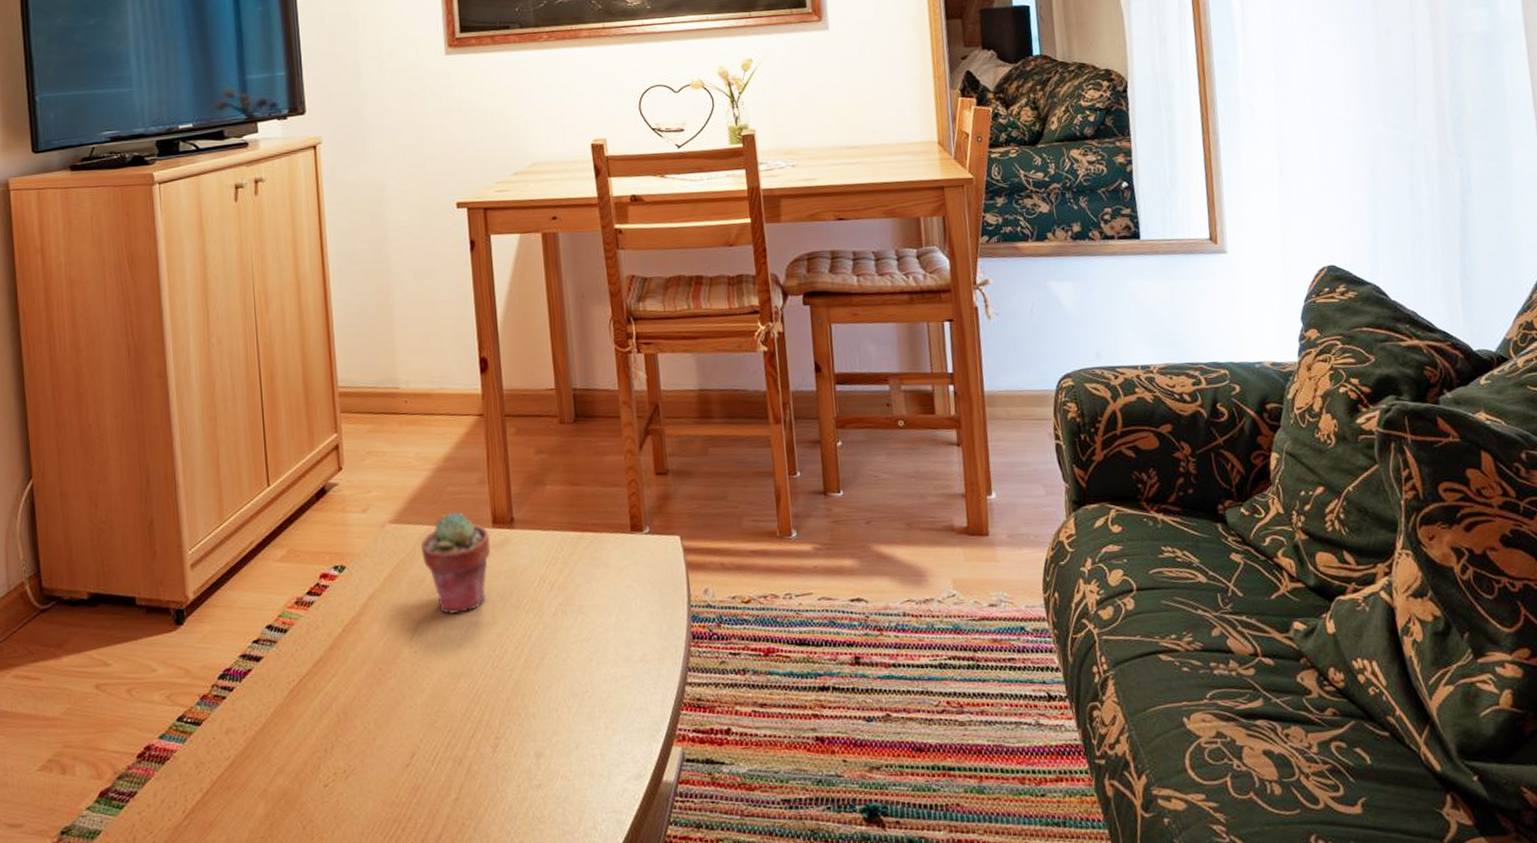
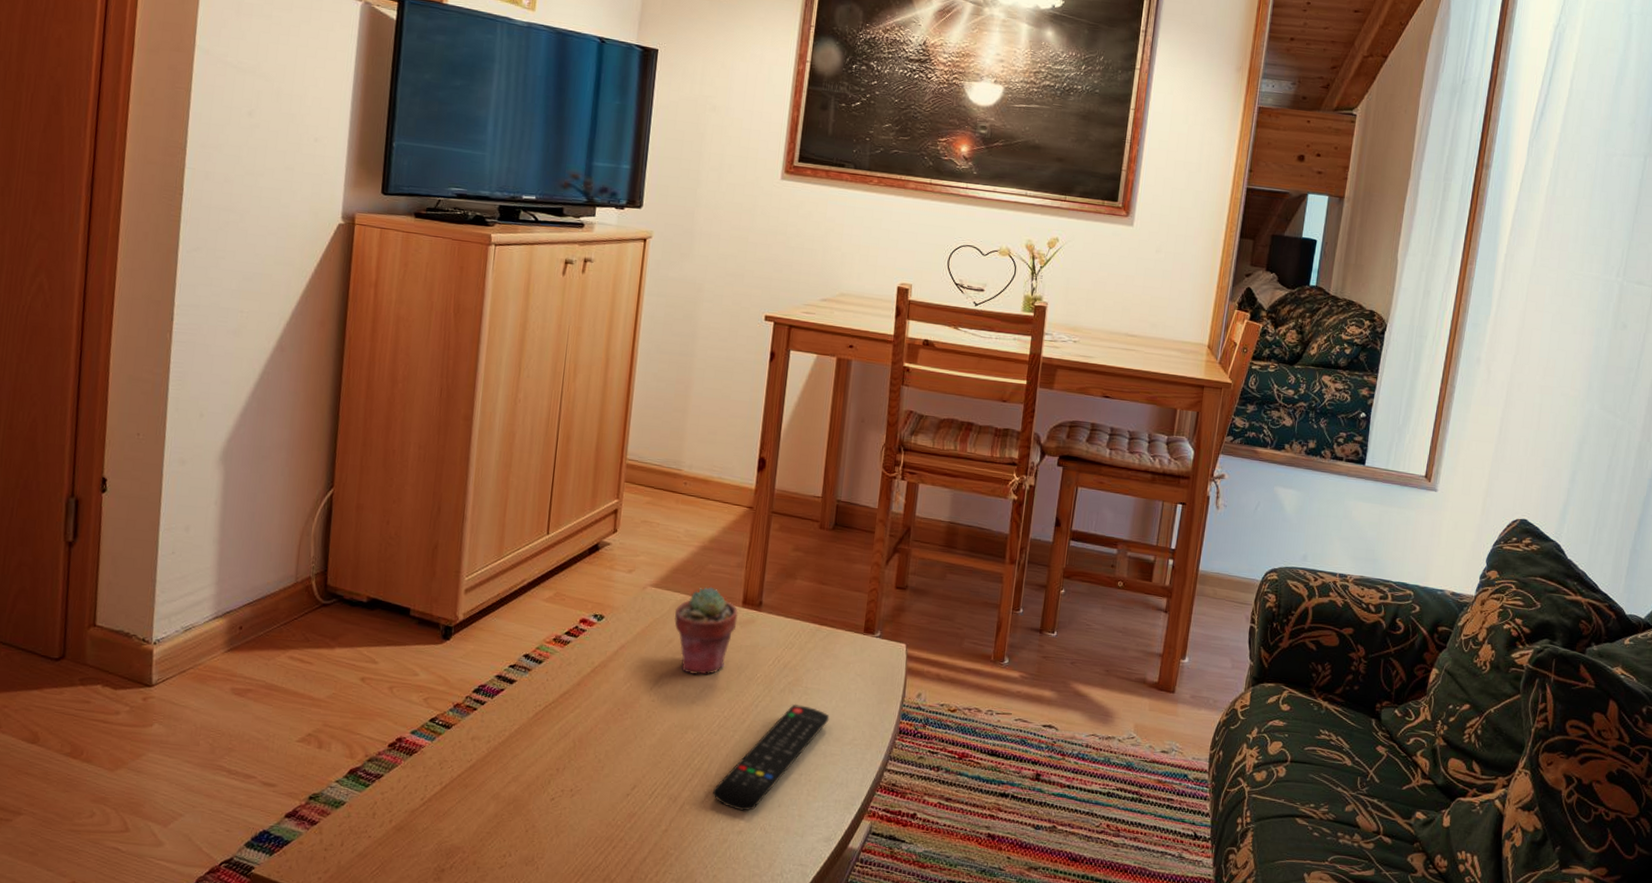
remote control: none [499,626,613,761] -> present [712,703,830,812]

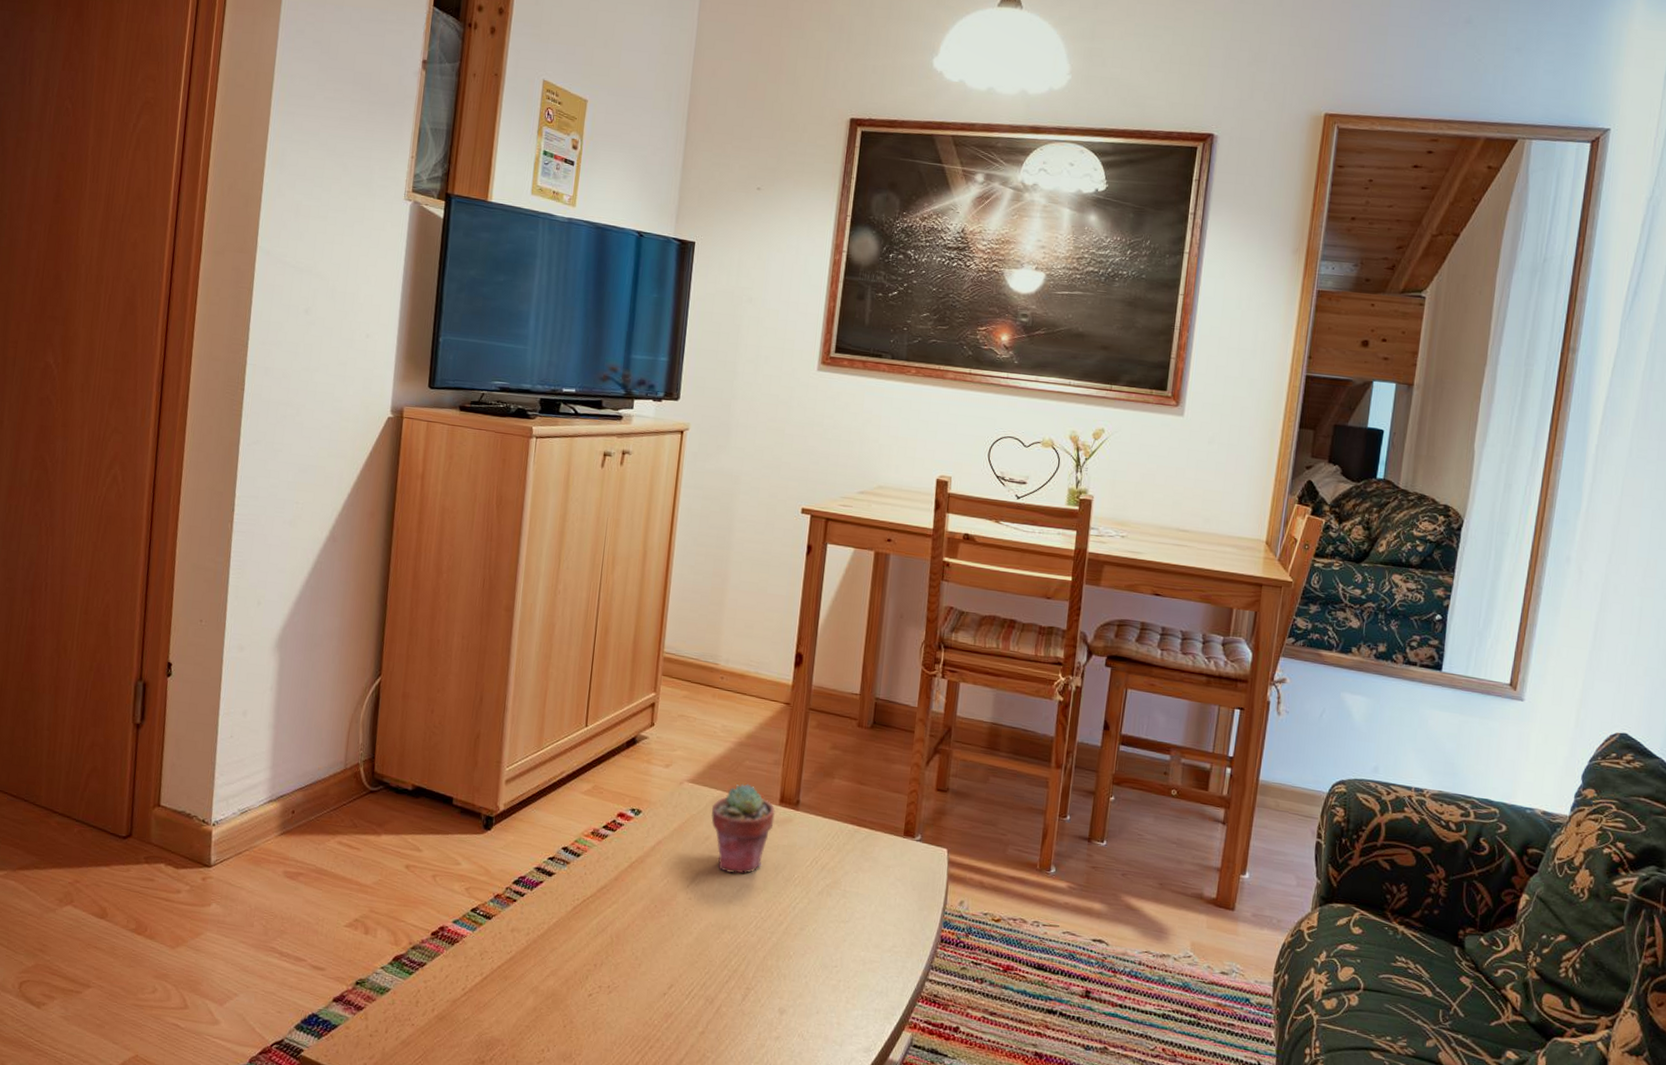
remote control: present [712,703,830,812] -> none [749,907,869,1017]

